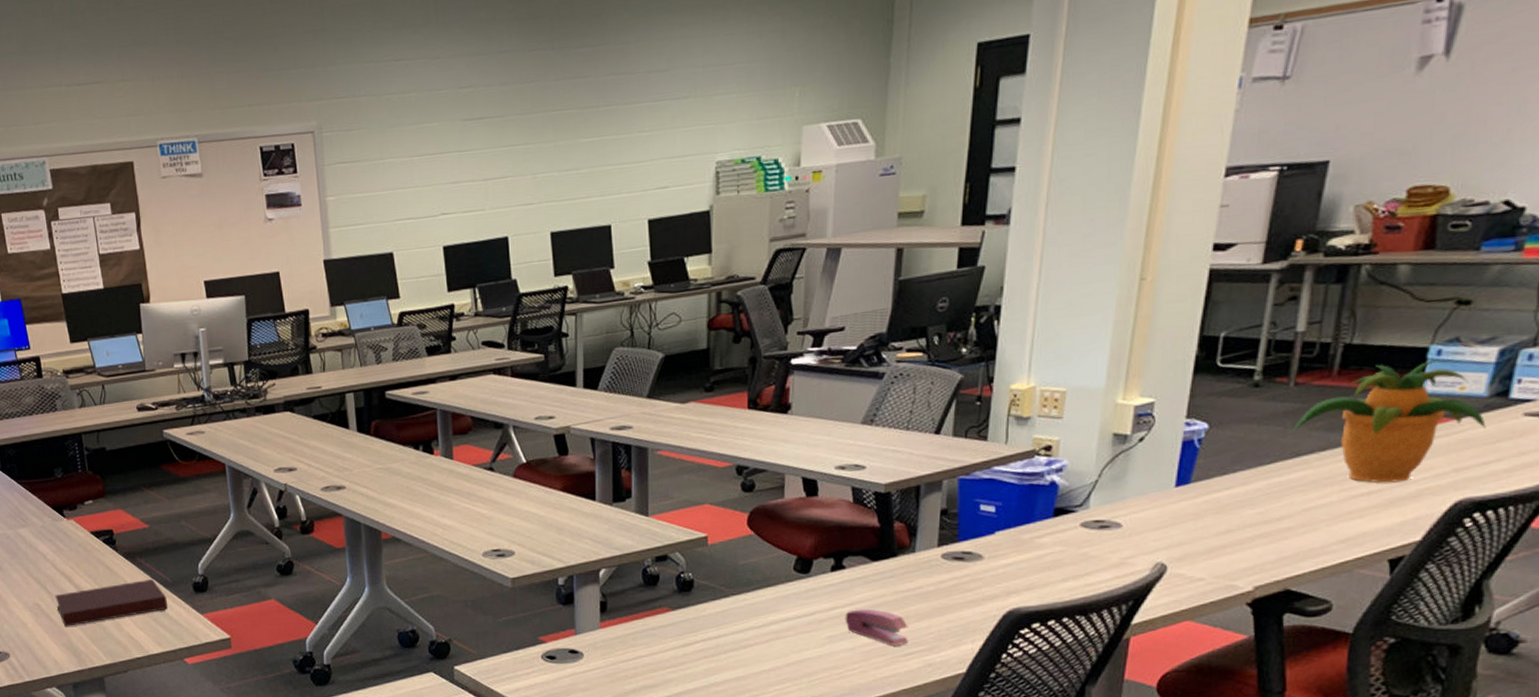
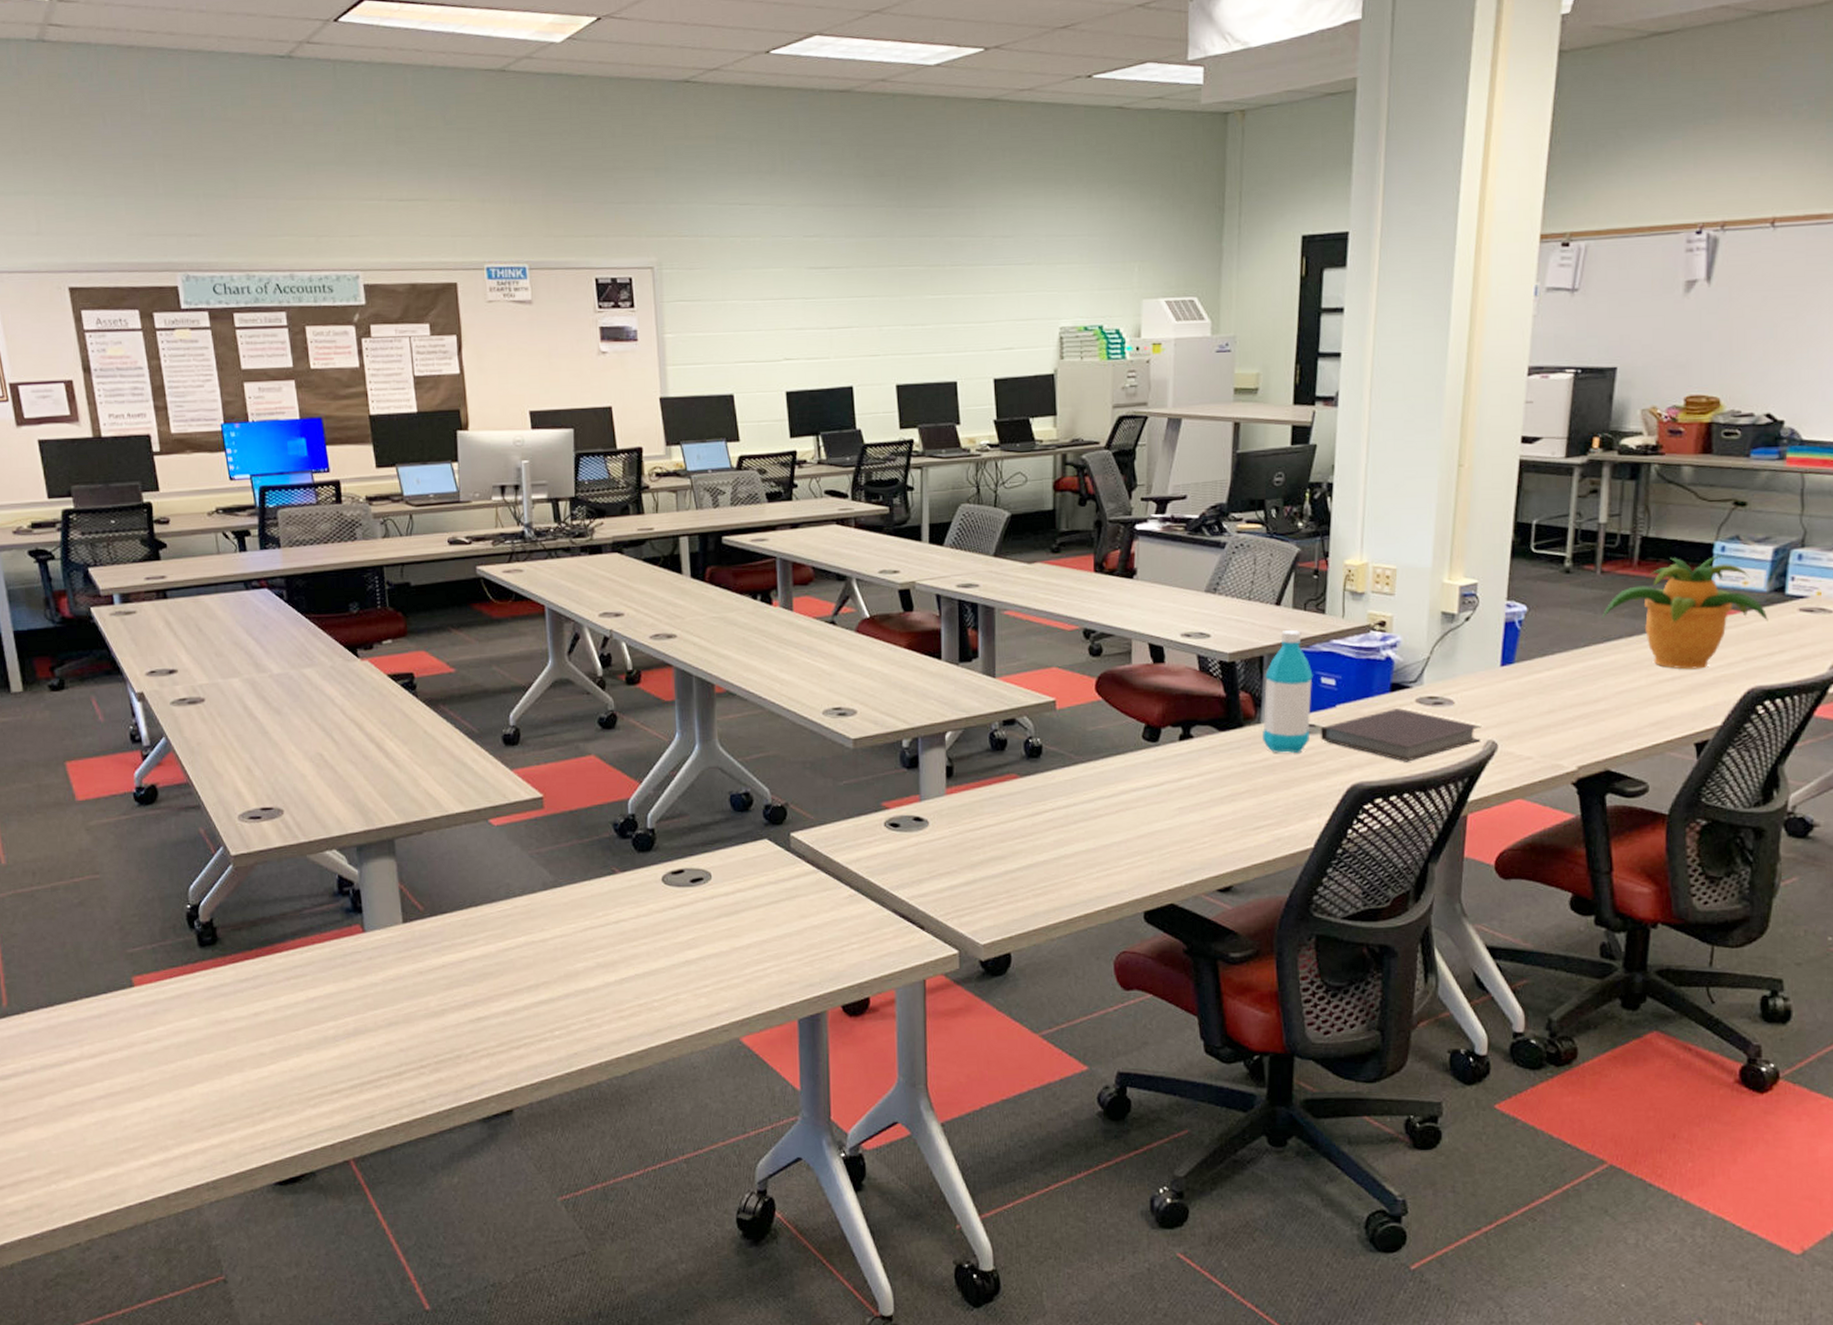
notebook: present [55,578,168,627] -> none [342,729,472,780]
stapler: present [845,609,908,646] -> none [1194,780,1257,820]
water bottle: none [917,458,972,581] -> present [1263,629,1313,754]
notebook: none [977,533,1151,587] -> present [1320,708,1482,762]

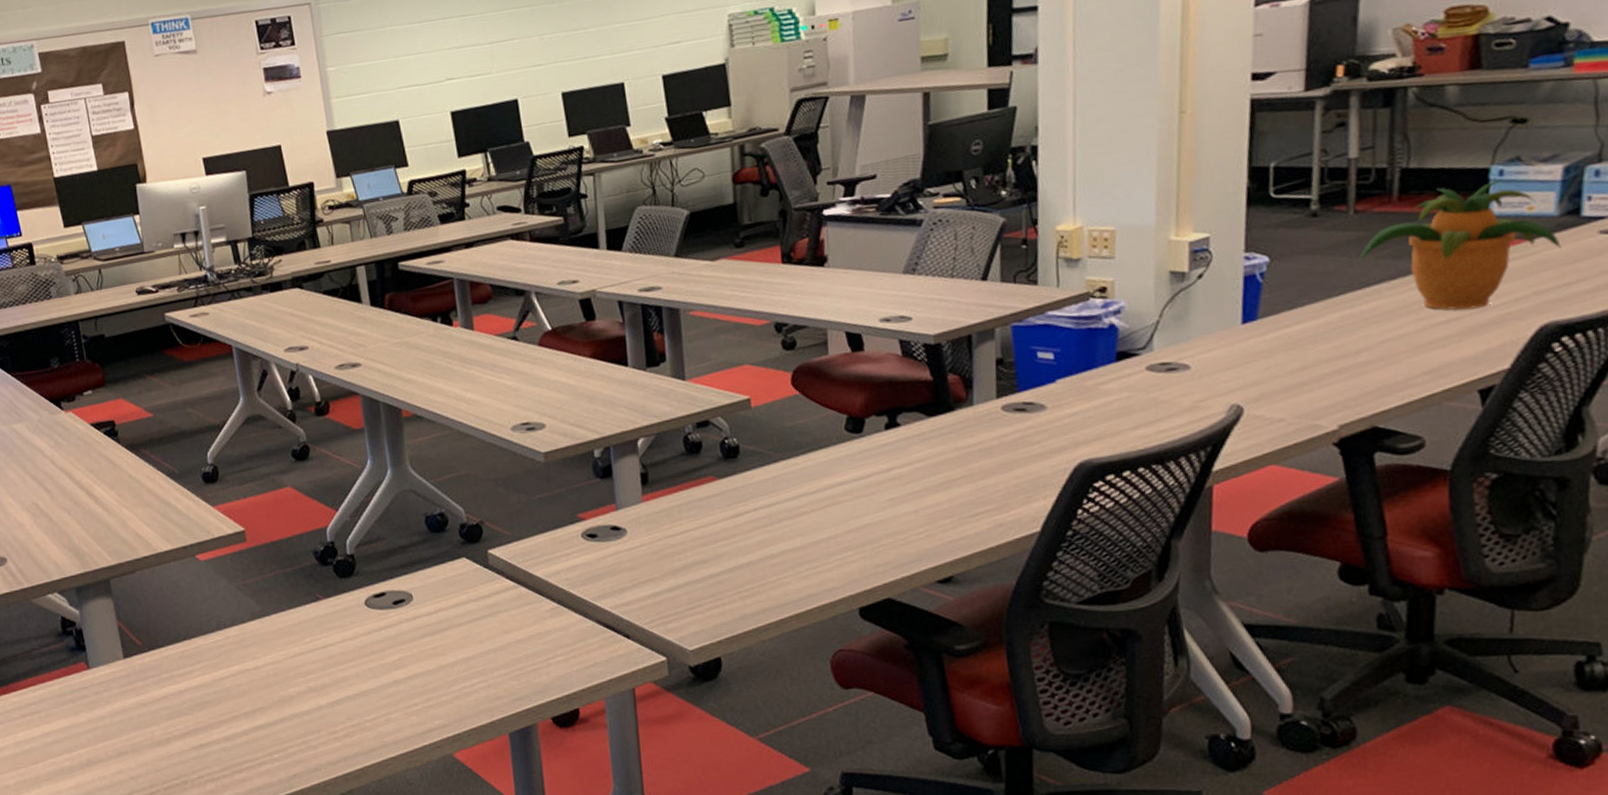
water bottle: present [1263,629,1313,754] -> none [975,304,1029,436]
notebook: present [1320,708,1482,762] -> none [1039,378,1224,435]

